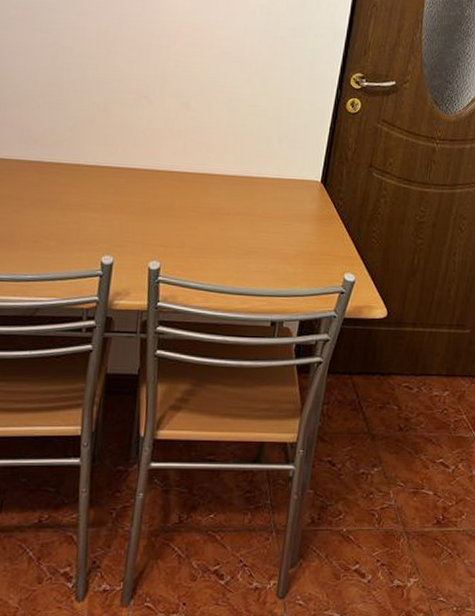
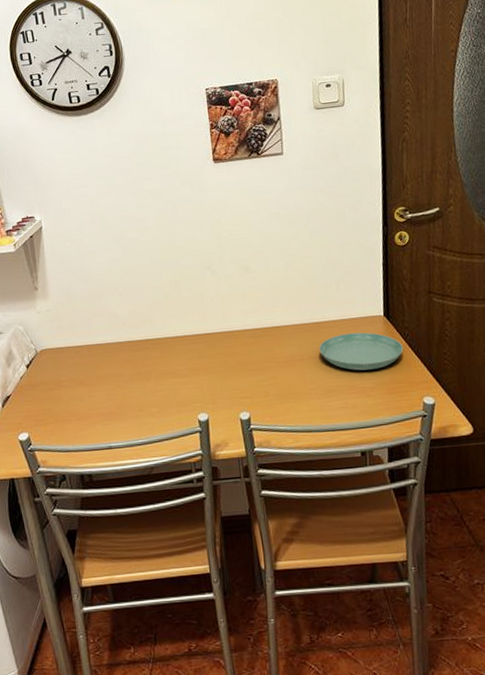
saucer: none [248,194,335,237] -> present [319,332,404,371]

